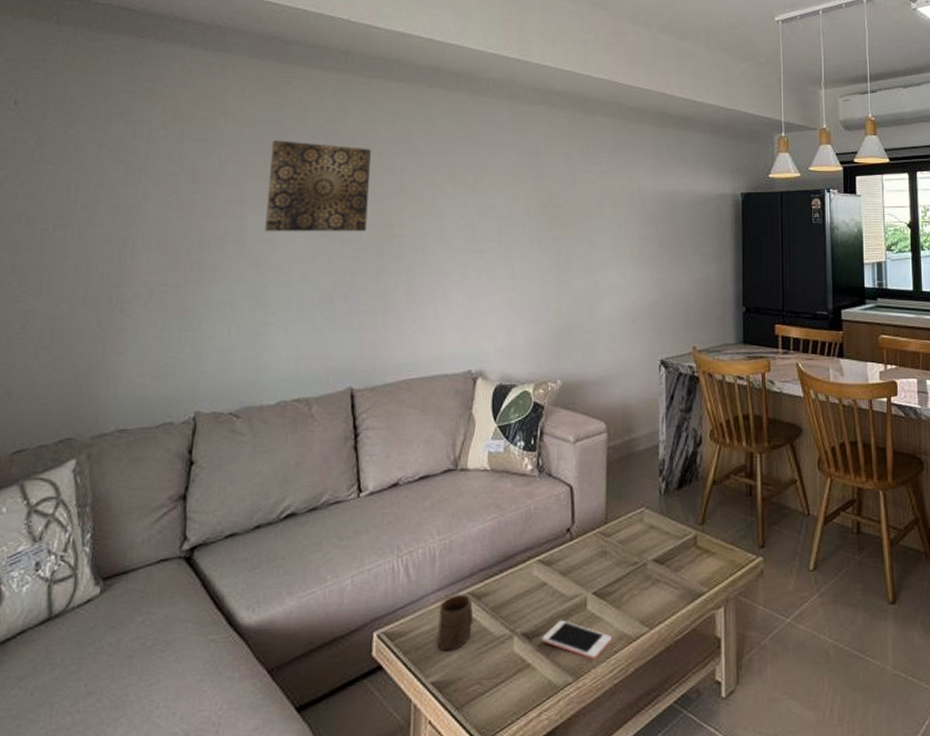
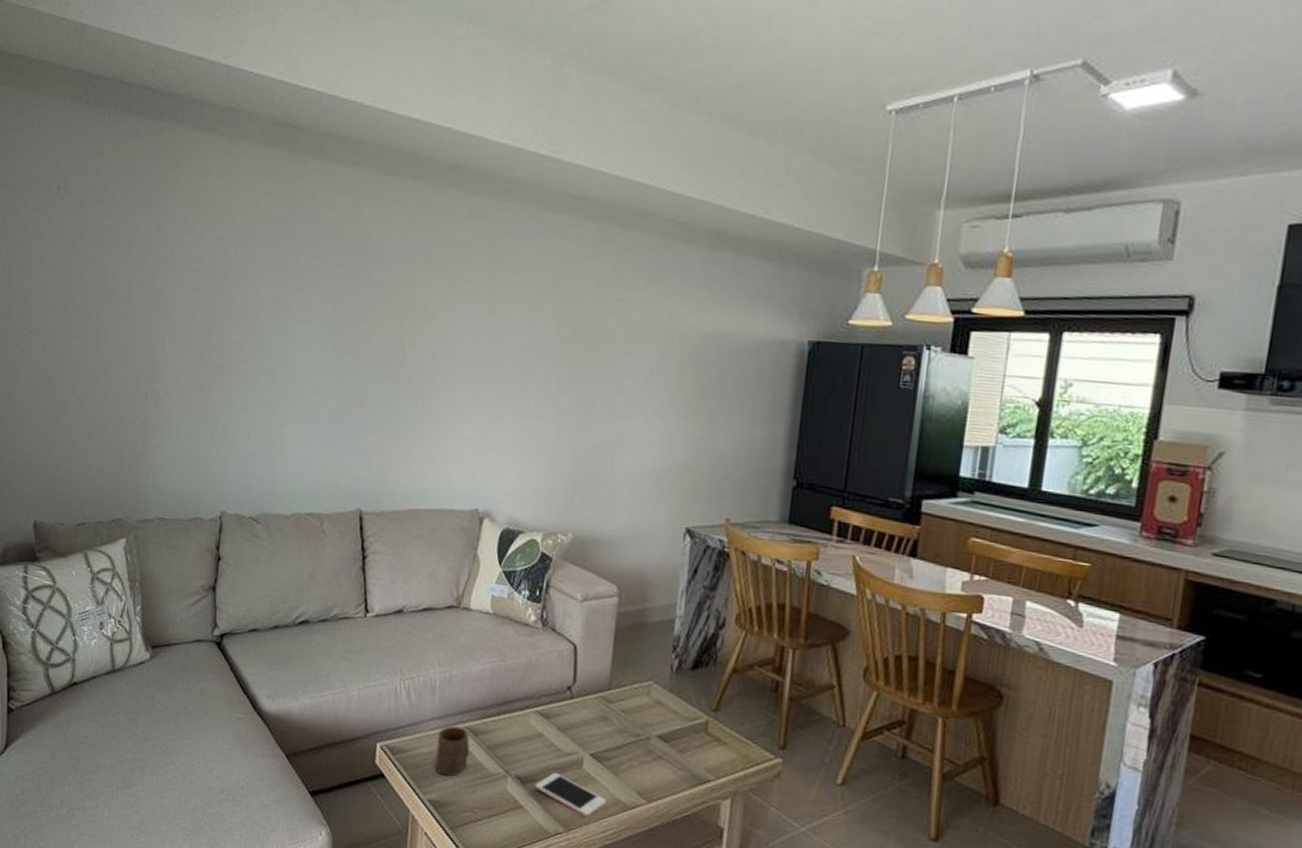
wall art: present [265,140,372,232] -> none [280,241,384,349]

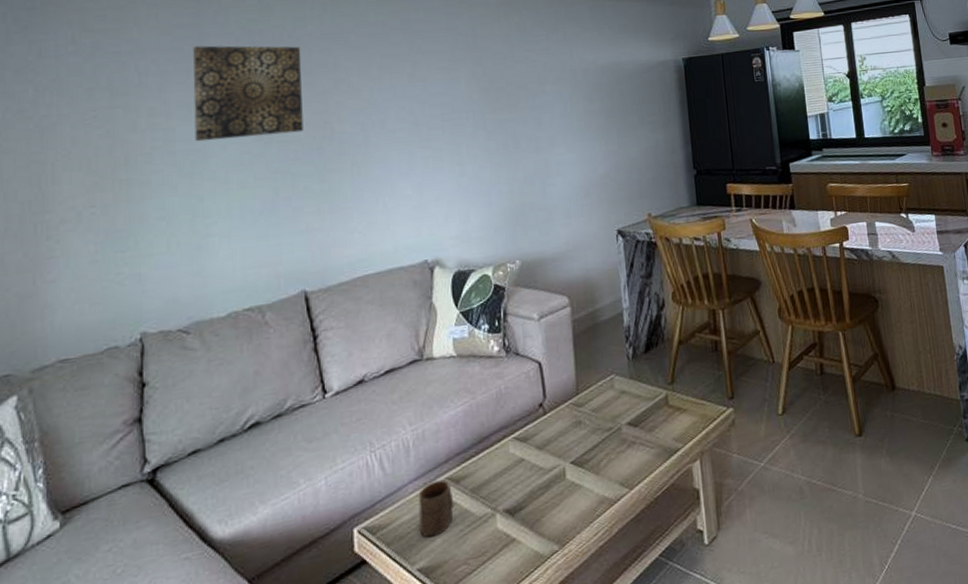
wall art: none [280,241,384,349] -> present [193,45,304,142]
cell phone: present [535,772,606,817] -> none [524,491,593,527]

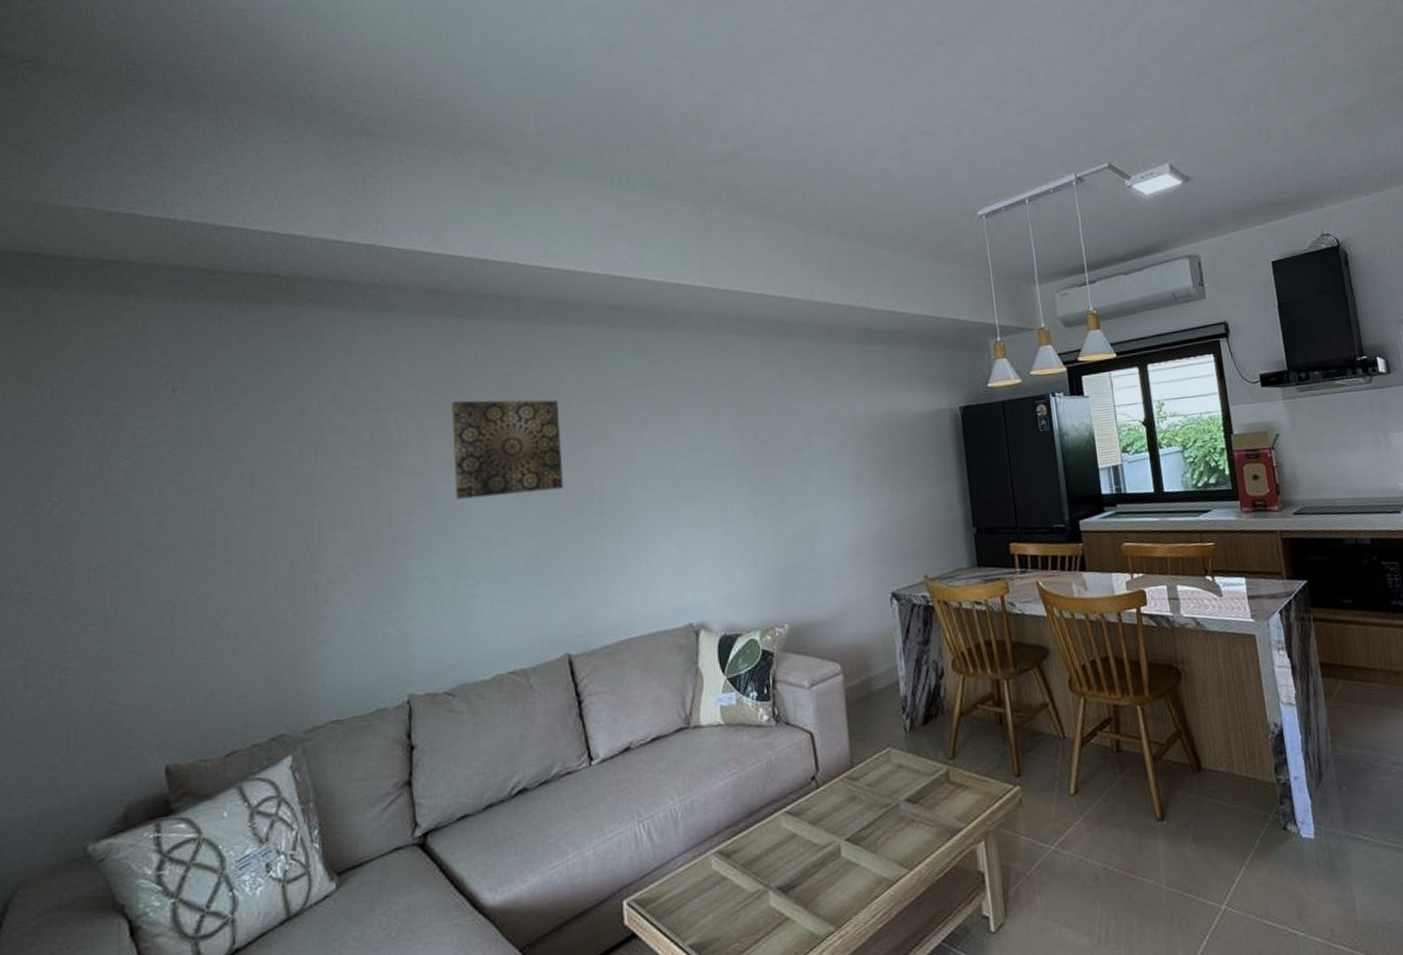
cup: present [418,479,453,538] -> none [688,853,724,913]

